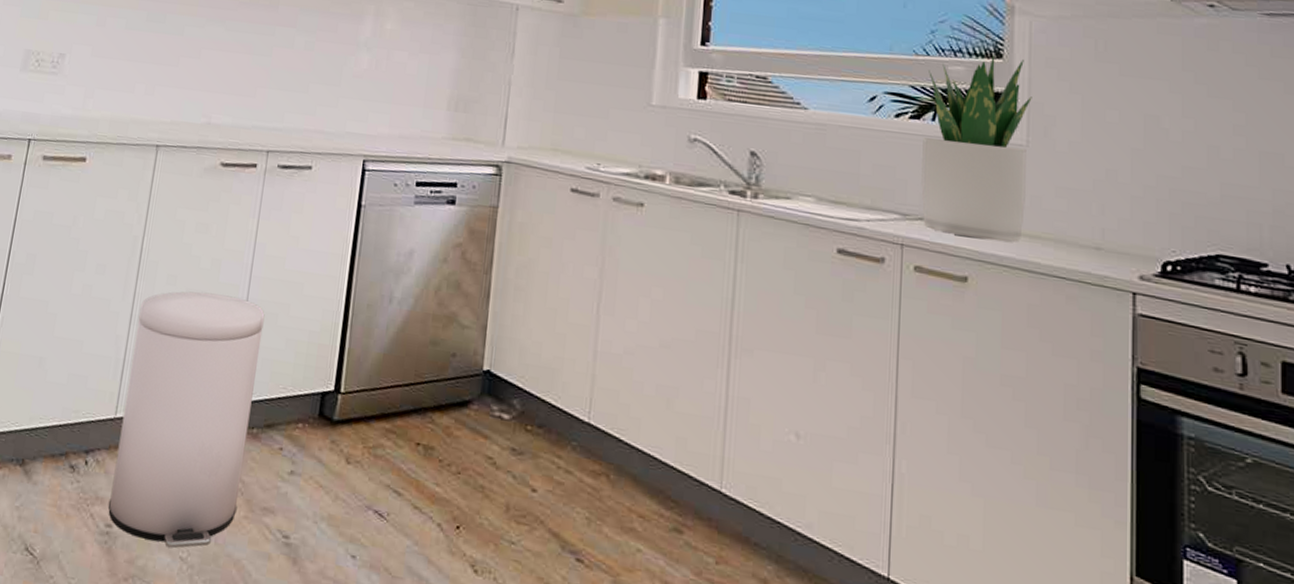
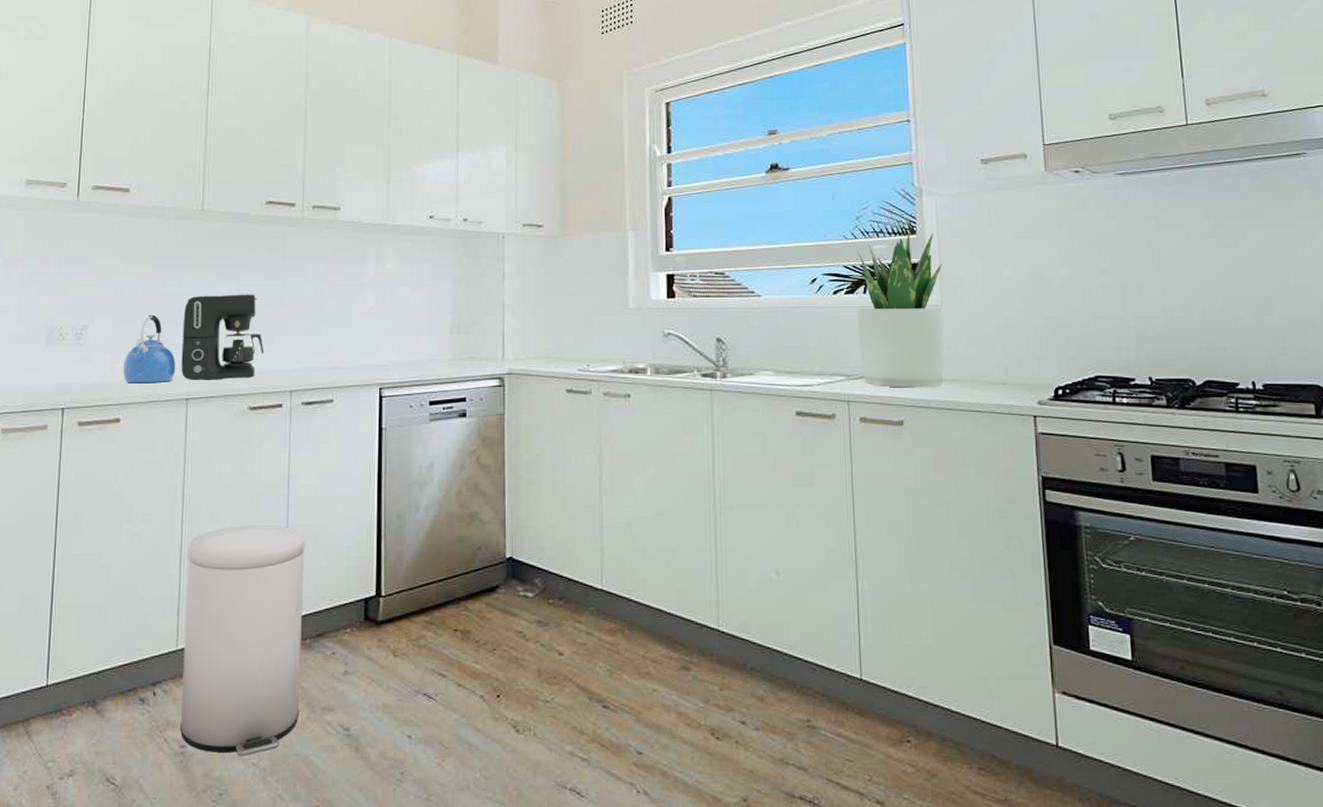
kettle: none [94,50,151,125] -> present [122,314,176,384]
coffee maker: none [154,36,245,132] -> present [181,294,264,380]

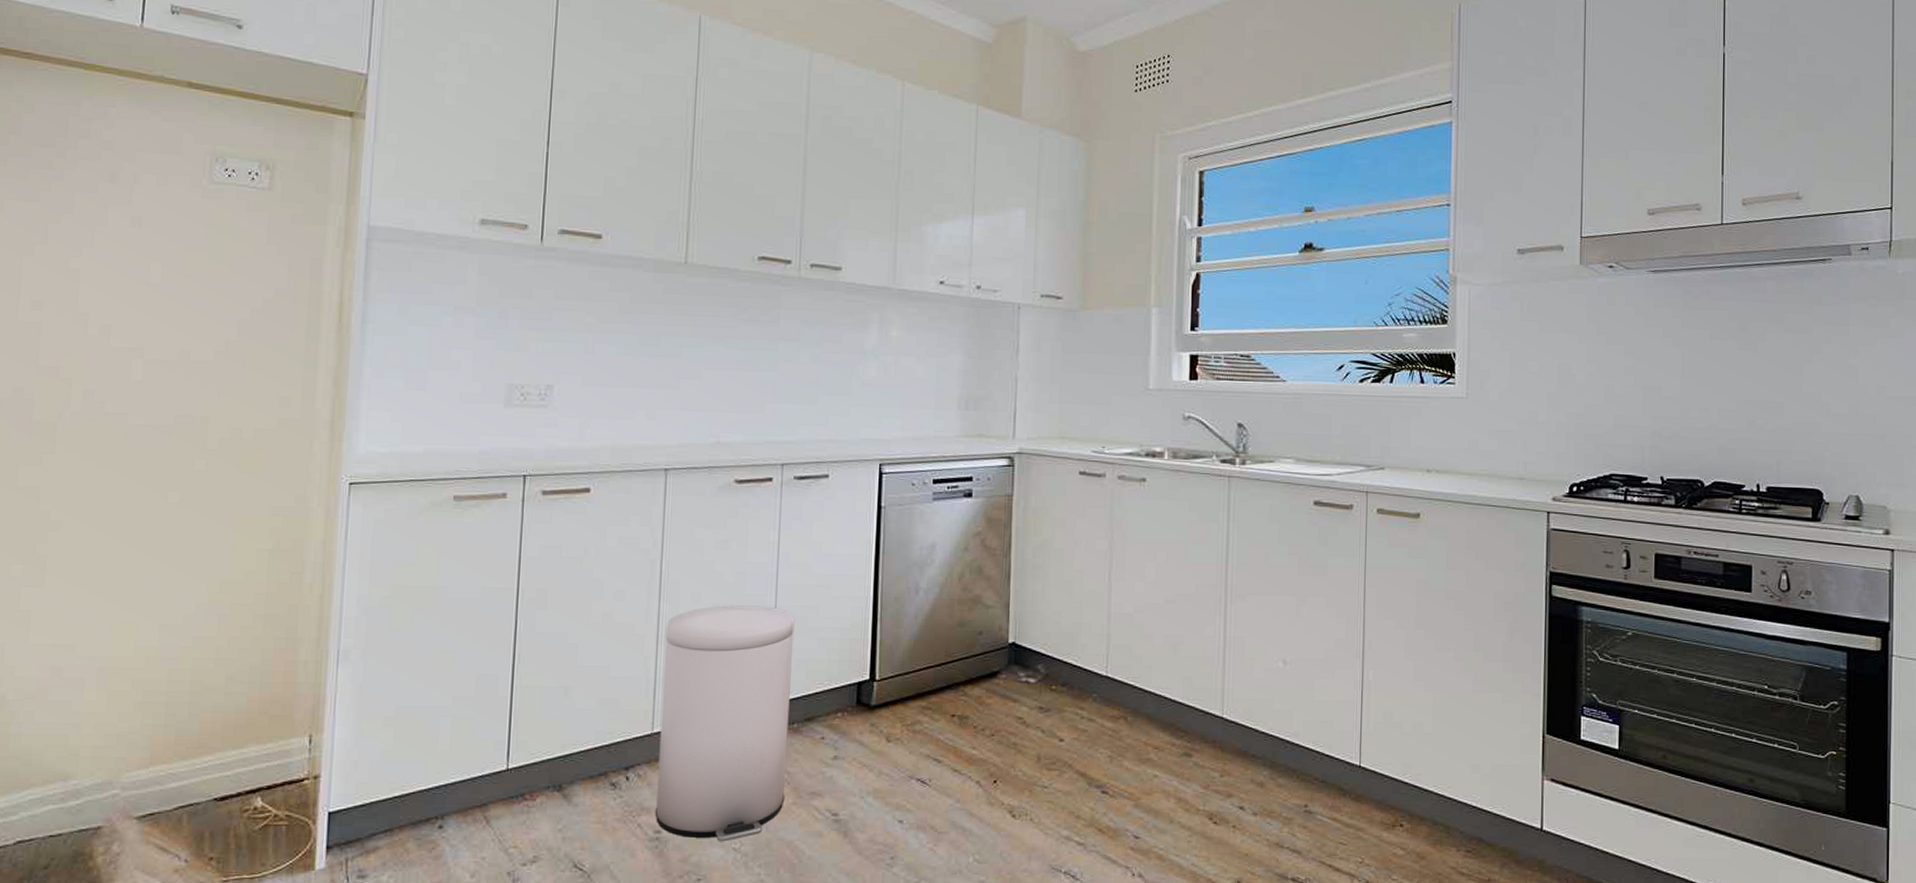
kettle: present [122,314,176,384] -> none [593,376,654,451]
coffee maker: present [181,294,264,380] -> none [659,357,754,450]
planter: present [857,231,944,388] -> none [1382,320,1471,481]

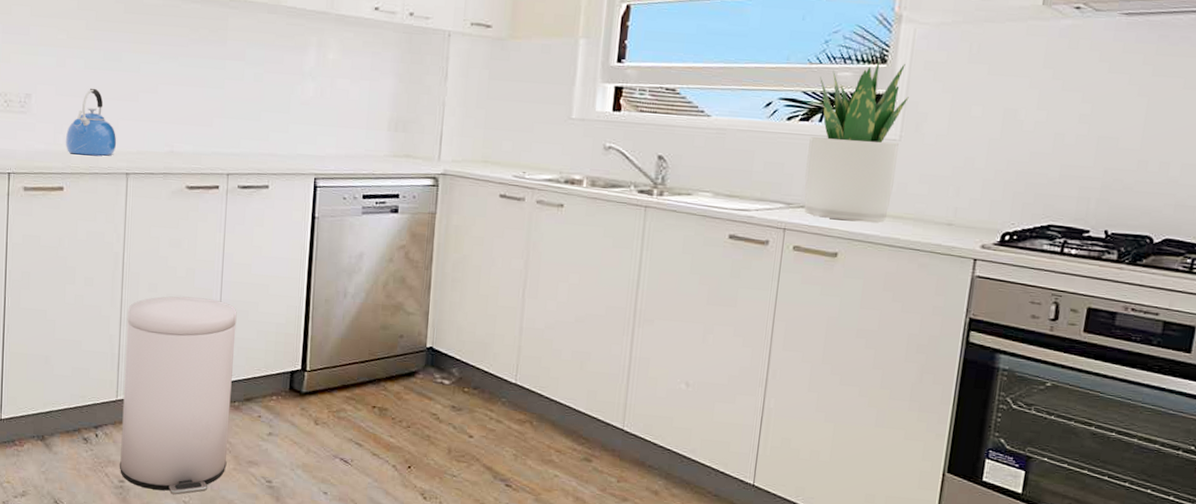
kettle: none [593,376,654,451] -> present [65,88,117,156]
planter: none [1382,320,1471,481] -> present [804,60,909,223]

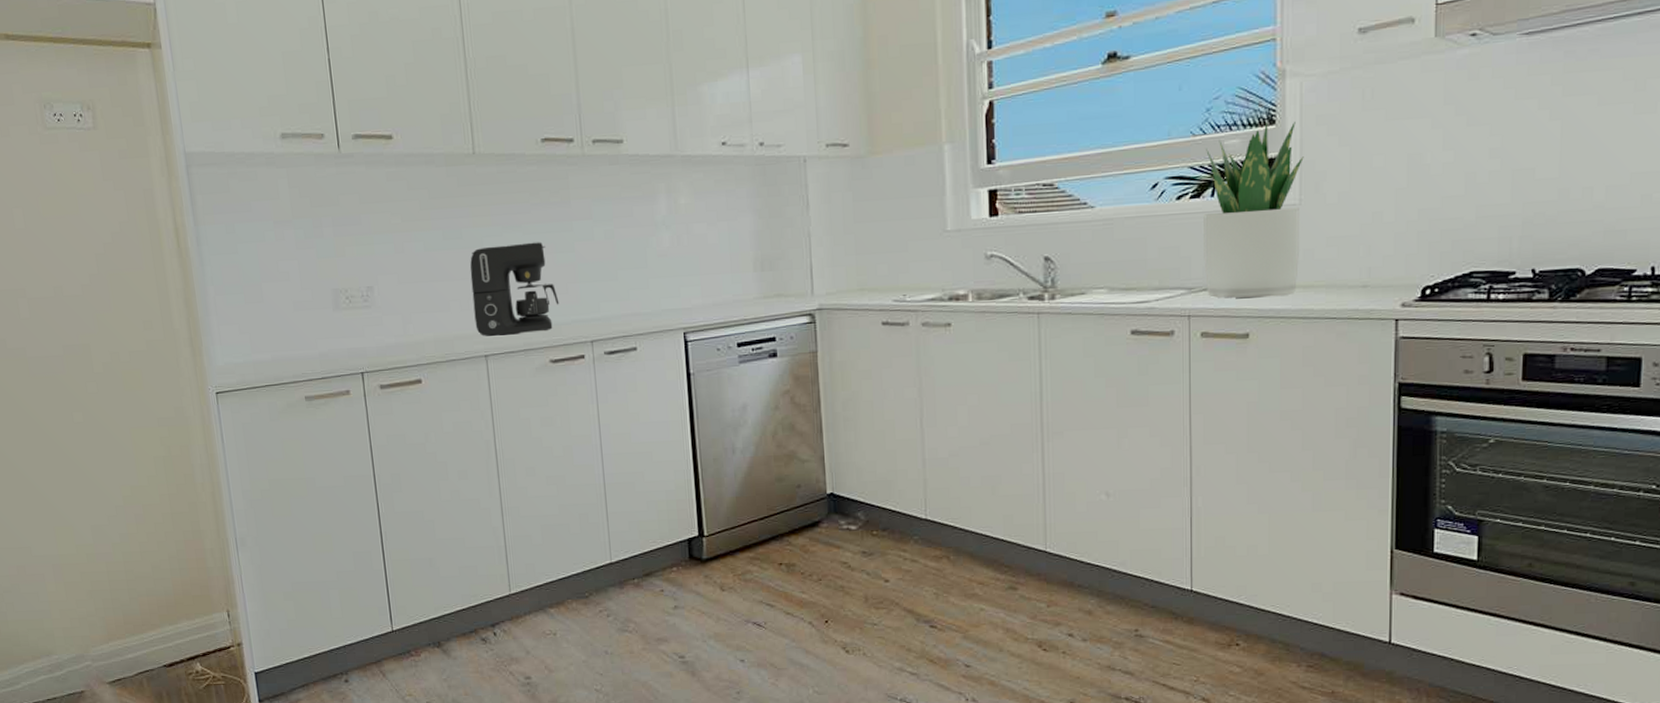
kettle: present [65,88,117,156] -> none [415,270,471,344]
pedal bin: present [119,296,237,495] -> none [507,475,635,684]
coffee maker: none [121,72,203,159] -> present [470,242,559,336]

